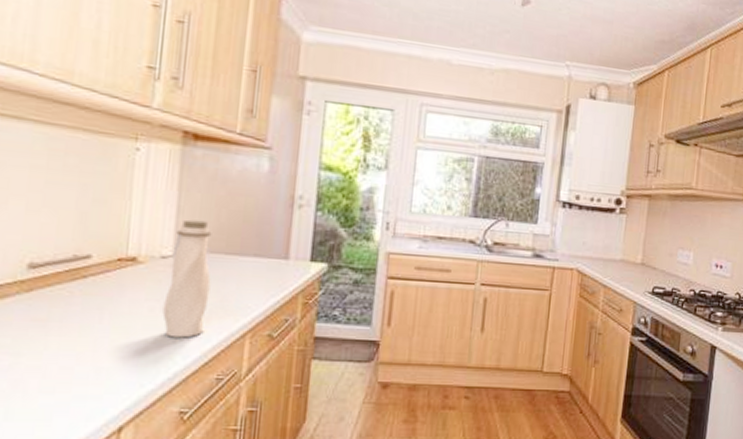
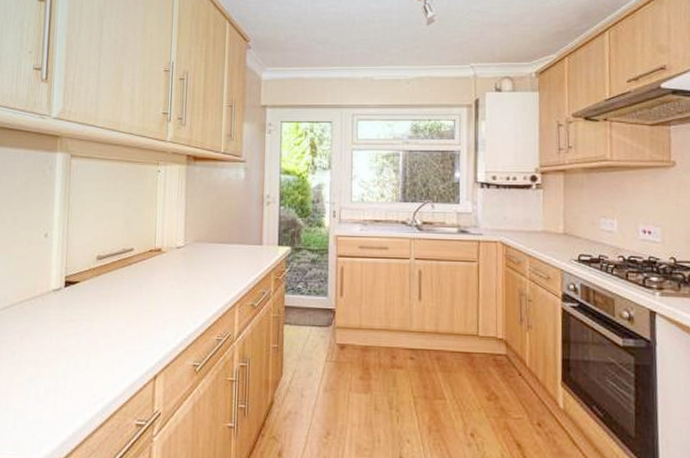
water bottle: present [162,219,212,338] -> none [179,219,210,308]

